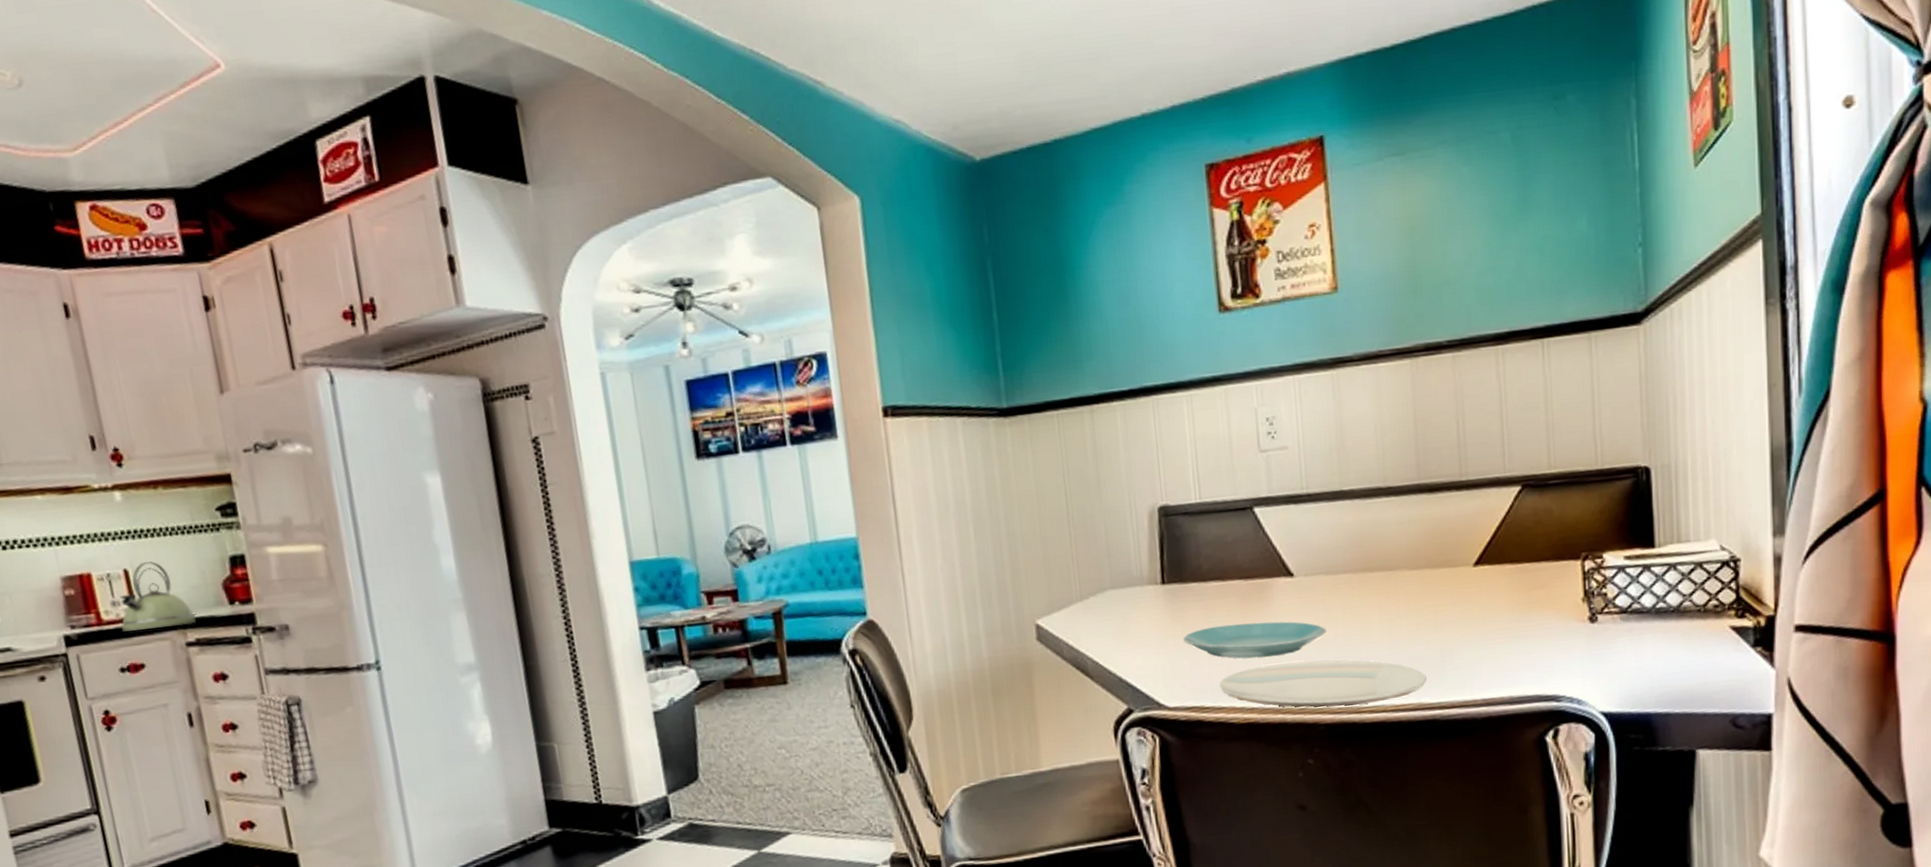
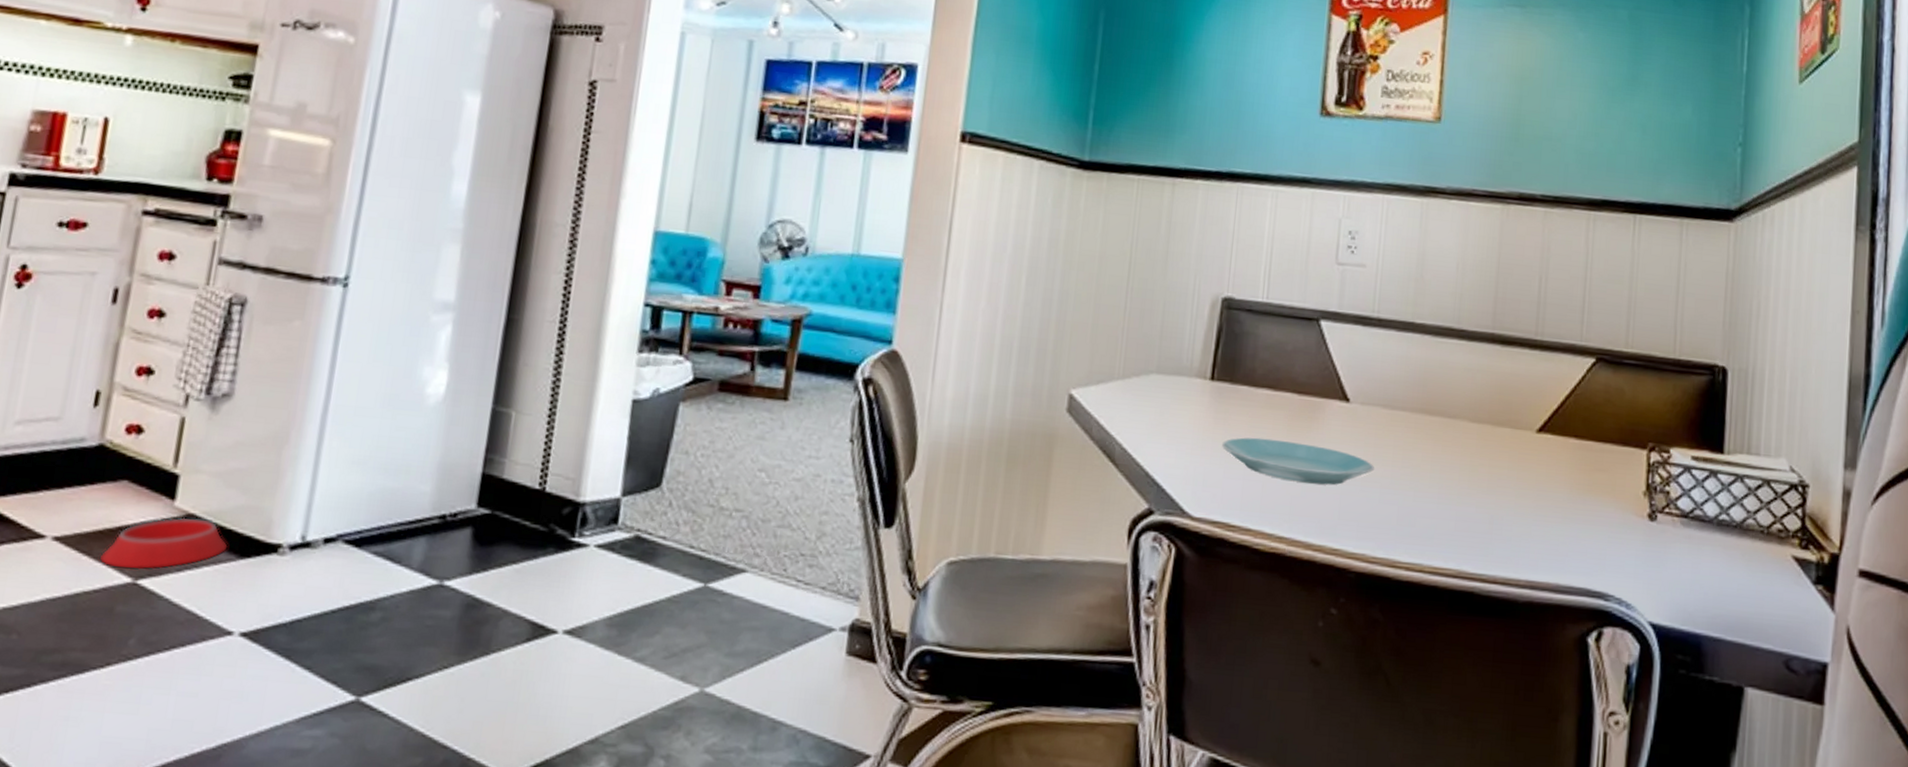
kettle: present [120,561,198,633] -> none [76,114,165,193]
plate: present [1220,660,1427,708] -> none [1251,492,1471,560]

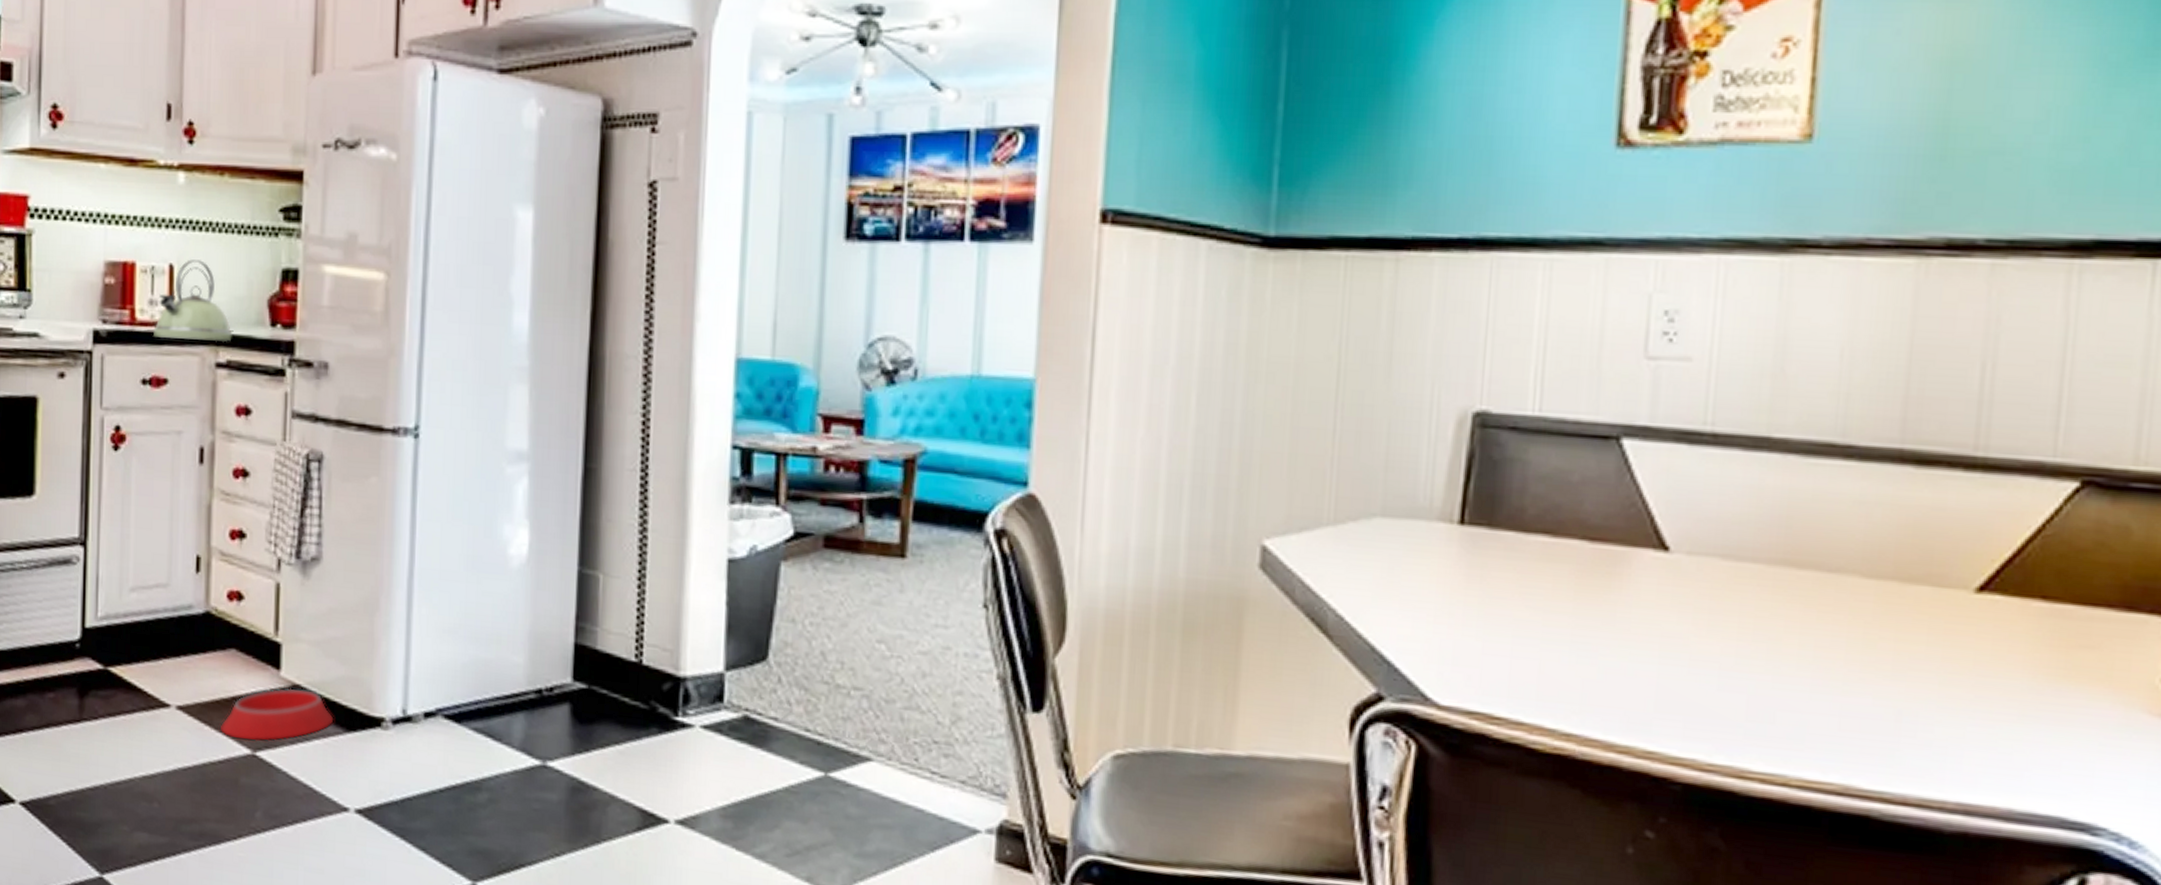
kettle: none [76,114,165,193] -> present [152,259,233,343]
plate: present [1221,437,1374,485] -> none [1477,600,1709,666]

